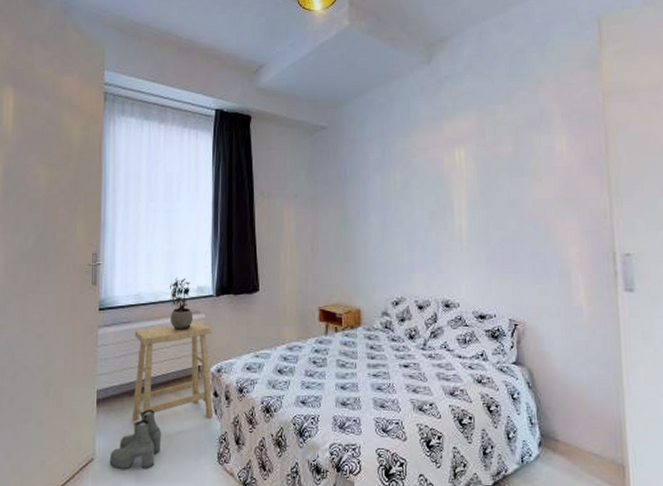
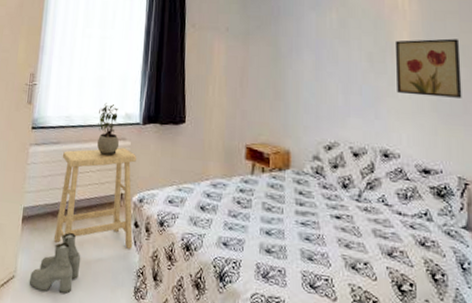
wall art: none [453,193,512,248] -> present [395,38,462,98]

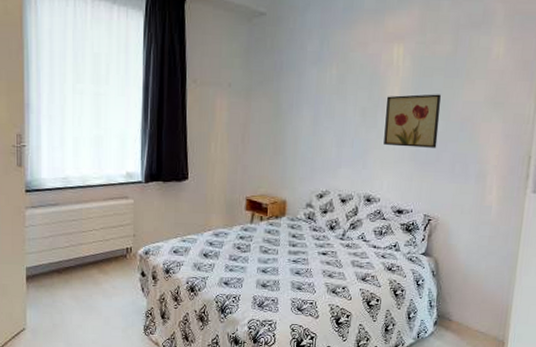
boots: present [29,233,81,294] -> none [40,287,91,339]
stool: present [53,147,136,249] -> none [61,205,141,296]
potted plant: present [97,103,120,157] -> none [98,163,122,215]

